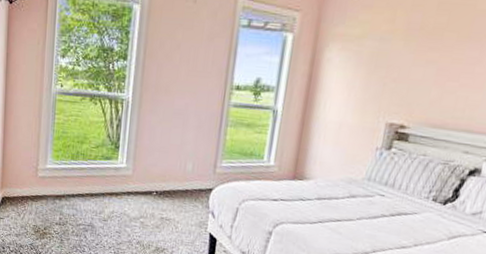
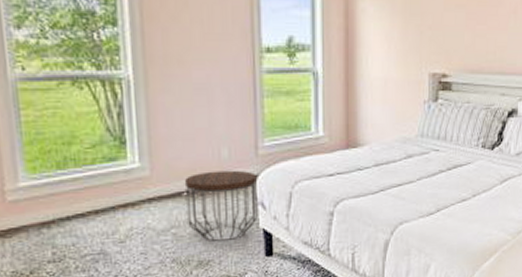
side table: none [153,179,212,238] -> present [184,170,258,243]

